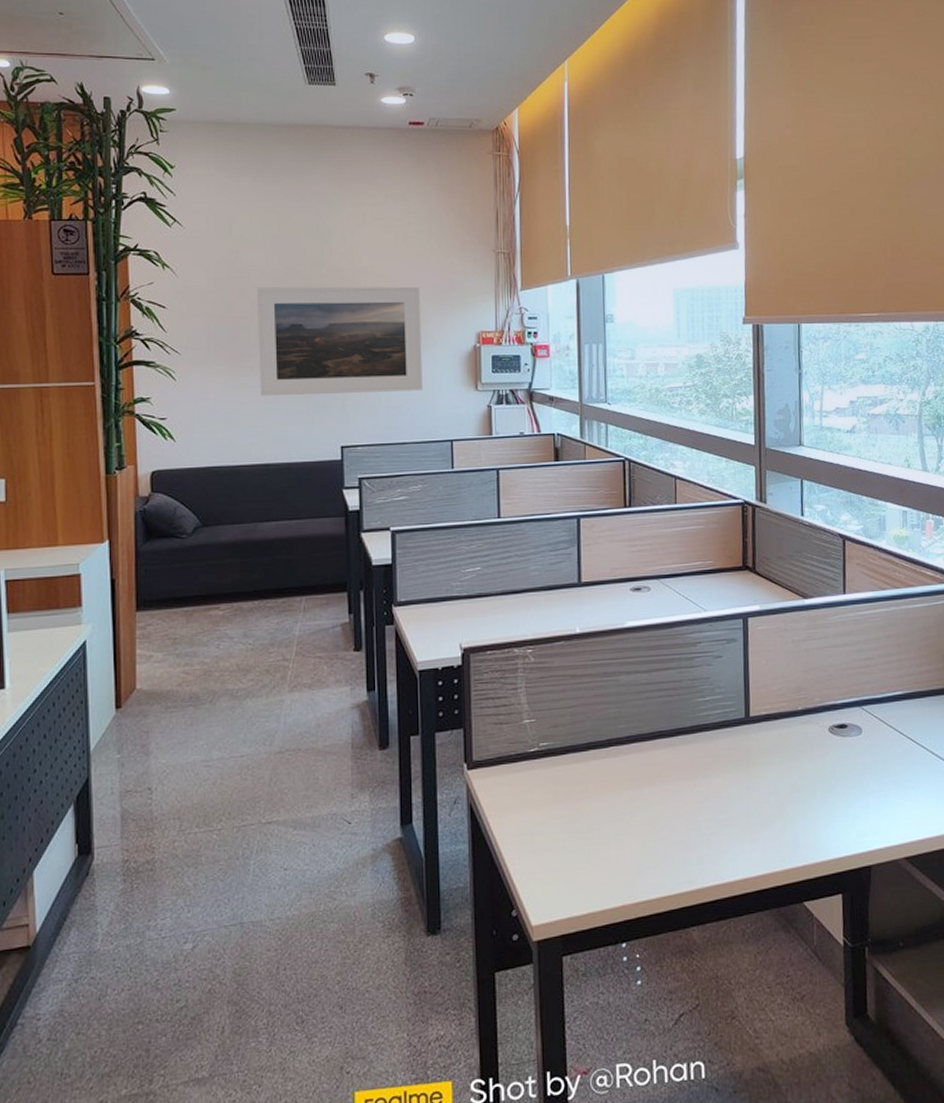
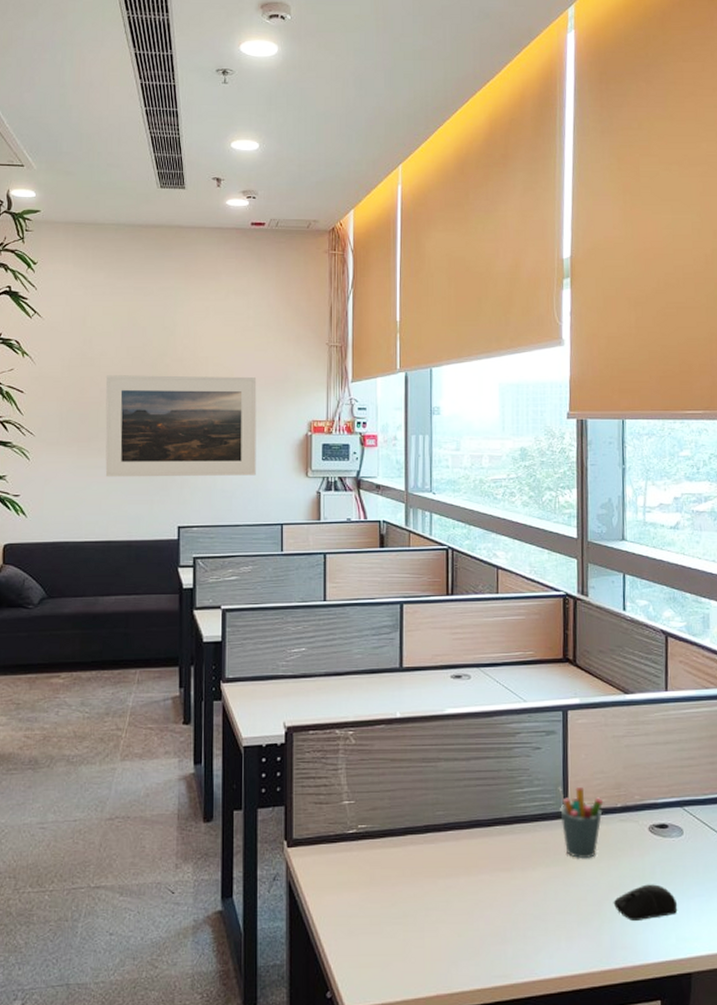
pen holder: none [739,693,785,764] -> present [558,787,604,859]
computer mouse: none [795,783,858,819] -> present [613,884,678,920]

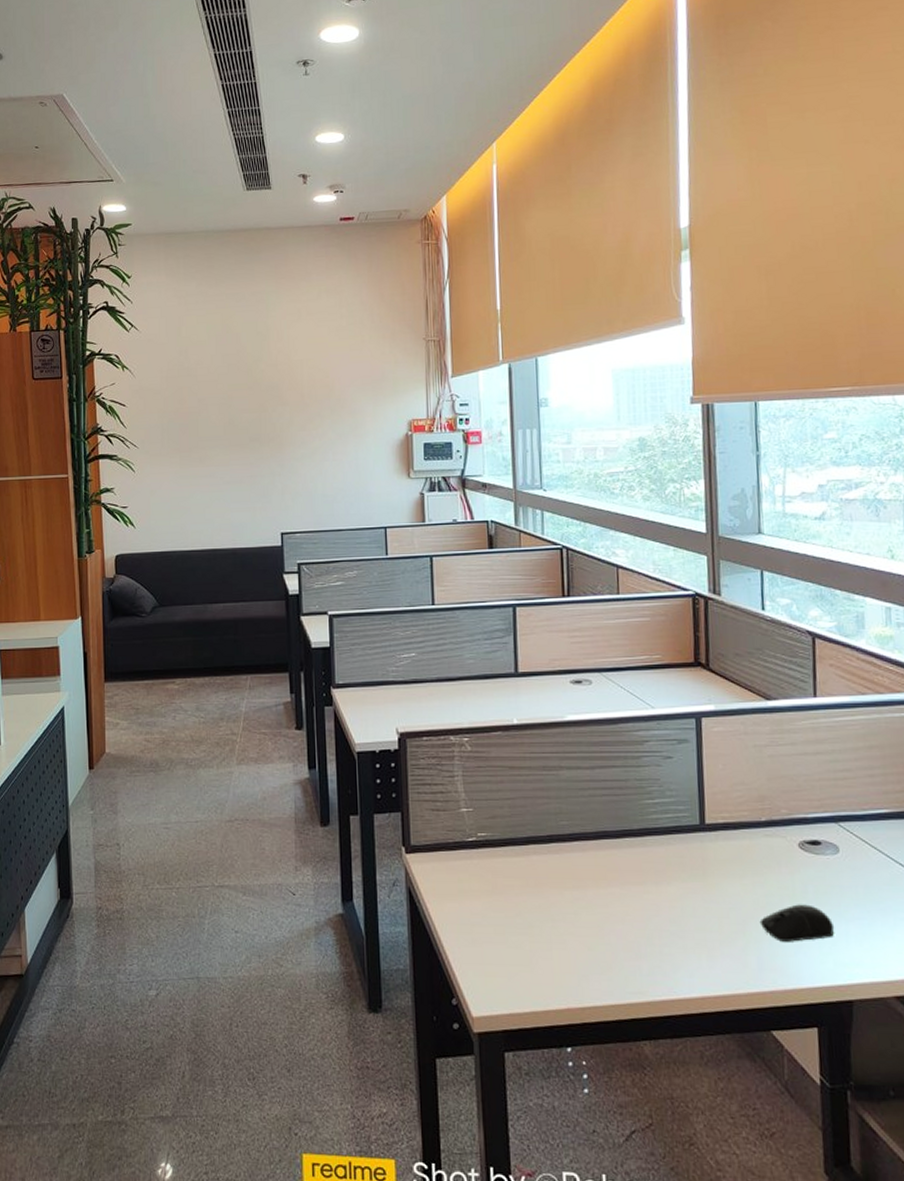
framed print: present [105,375,257,477] -> none [203,378,357,486]
pen holder: present [558,787,604,859] -> none [693,799,746,876]

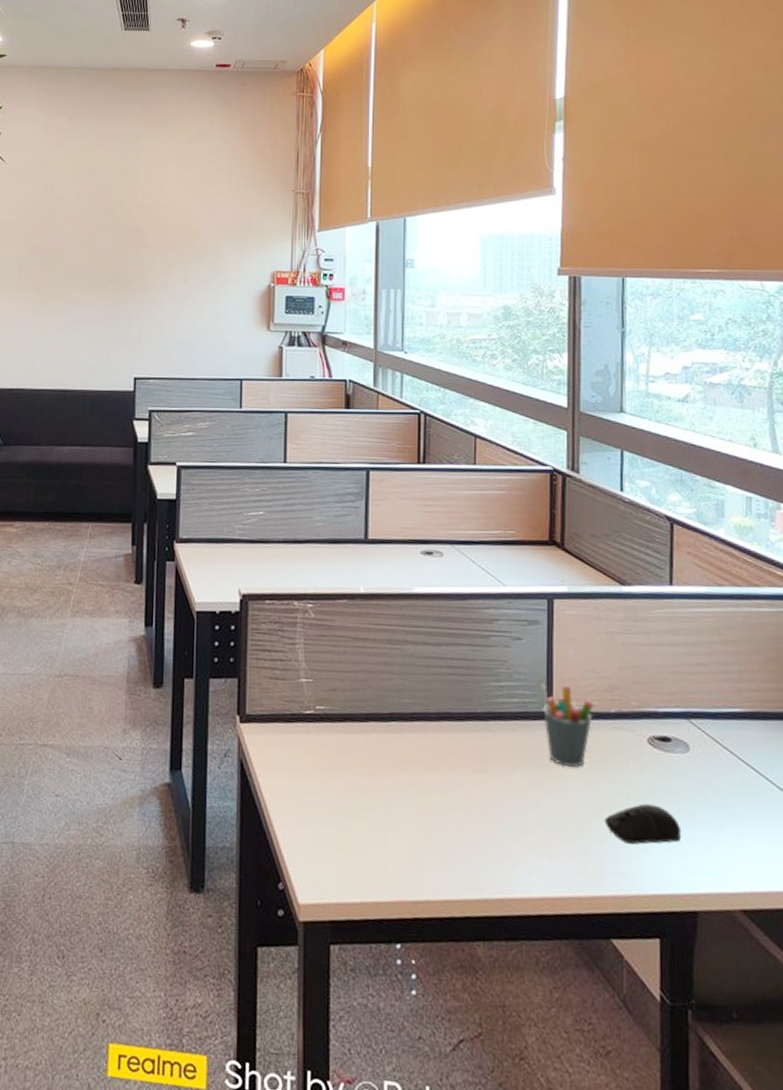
pen holder: none [693,799,746,876] -> present [541,685,595,769]

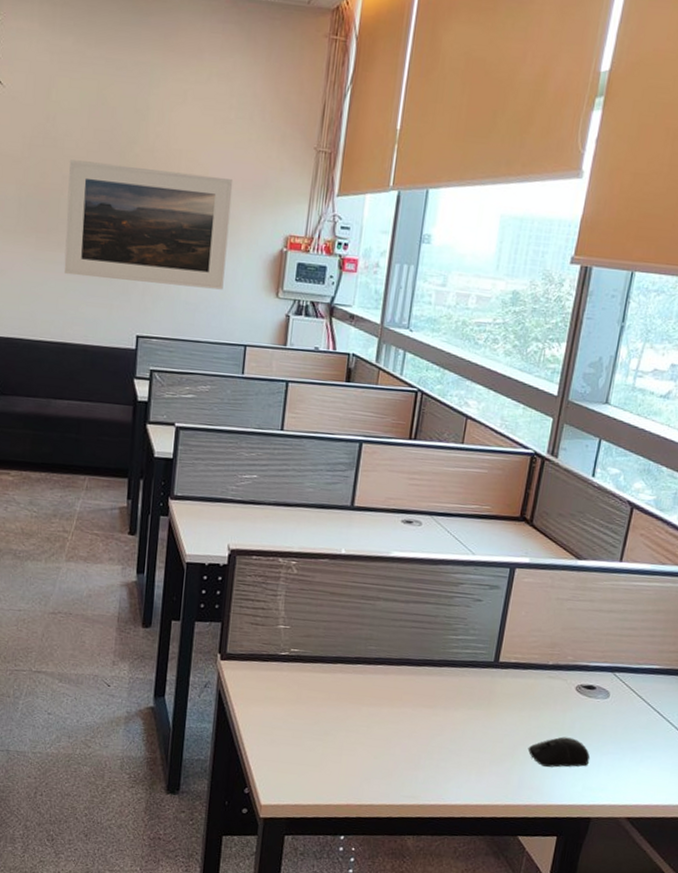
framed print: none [63,221,218,328] -> present [64,160,233,290]
pen holder: present [541,685,595,769] -> none [490,639,536,708]

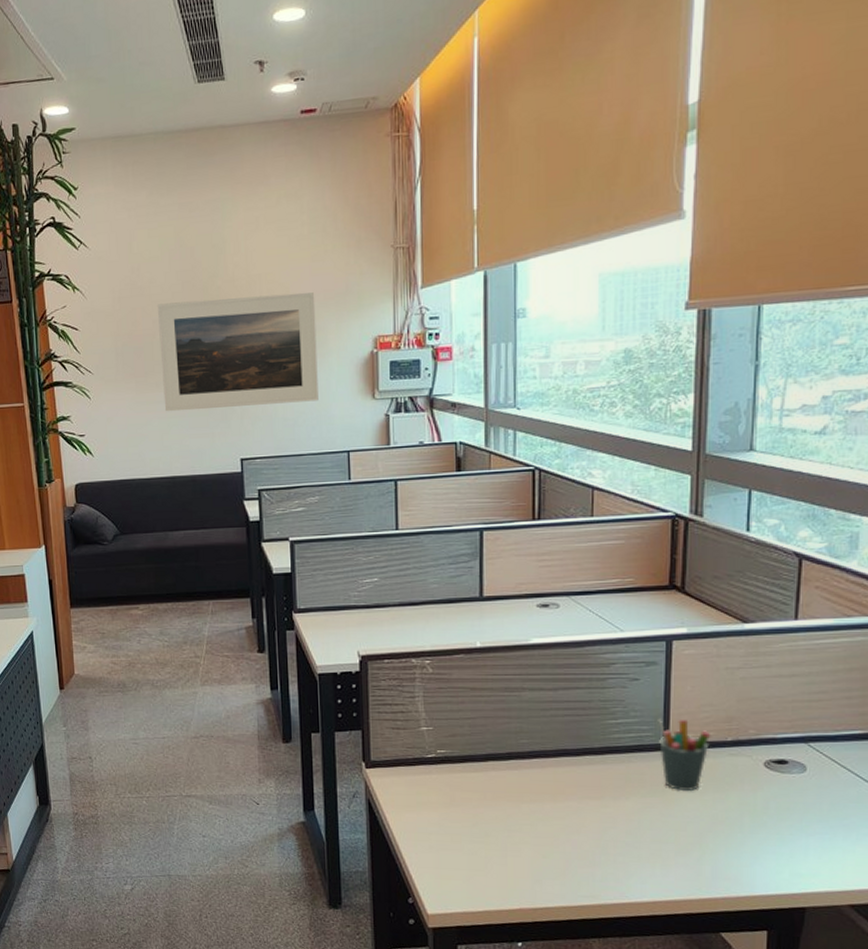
pen holder: none [490,639,536,708] -> present [658,720,711,792]
computer mouse: present [527,736,591,768] -> none [717,819,794,854]

